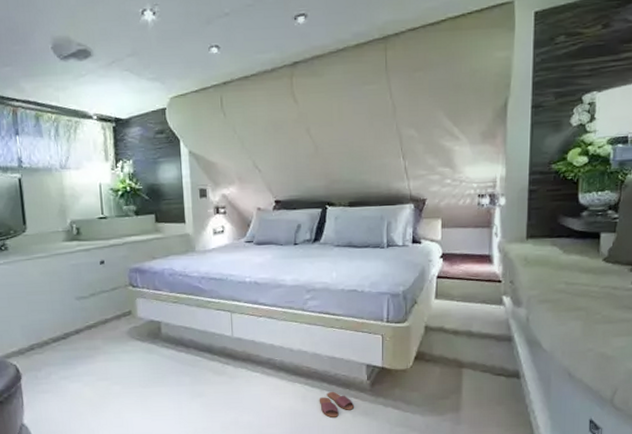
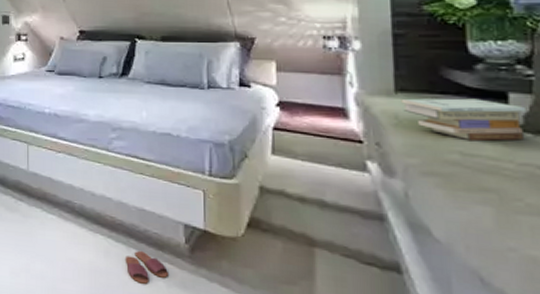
books: none [530,239,611,273] -> present [401,98,527,141]

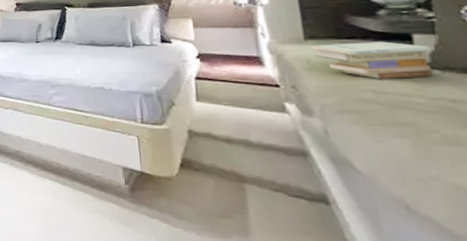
slippers: present [125,250,168,284] -> none [72,192,112,222]

